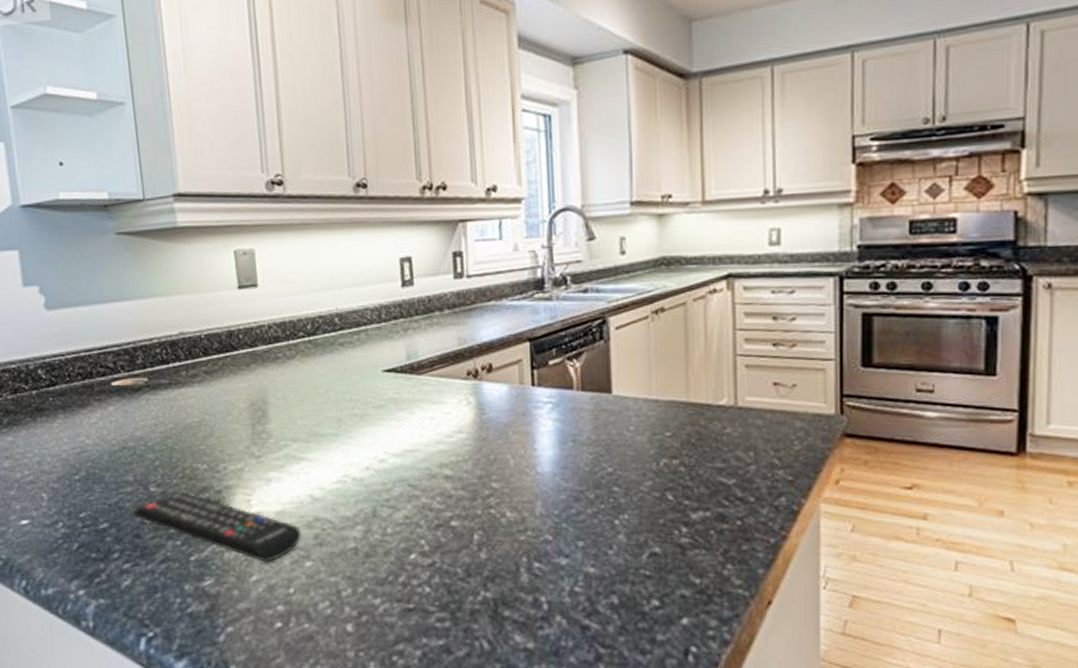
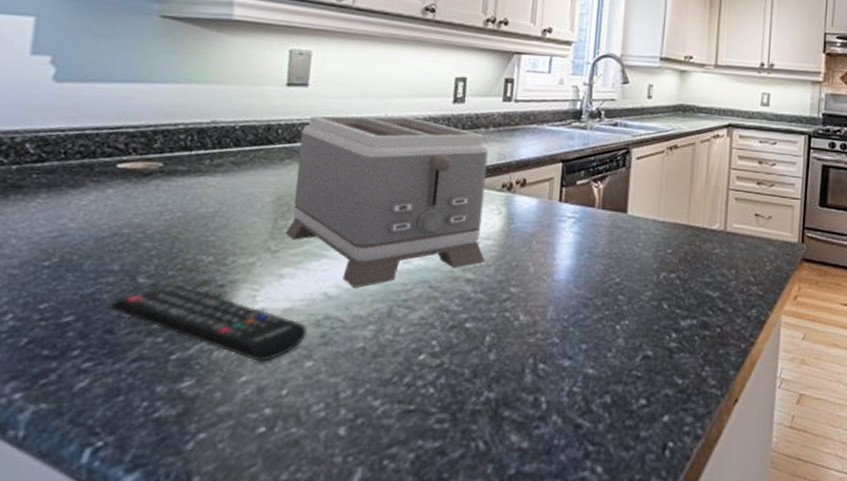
toaster: none [260,307,460,489] -> present [285,115,488,288]

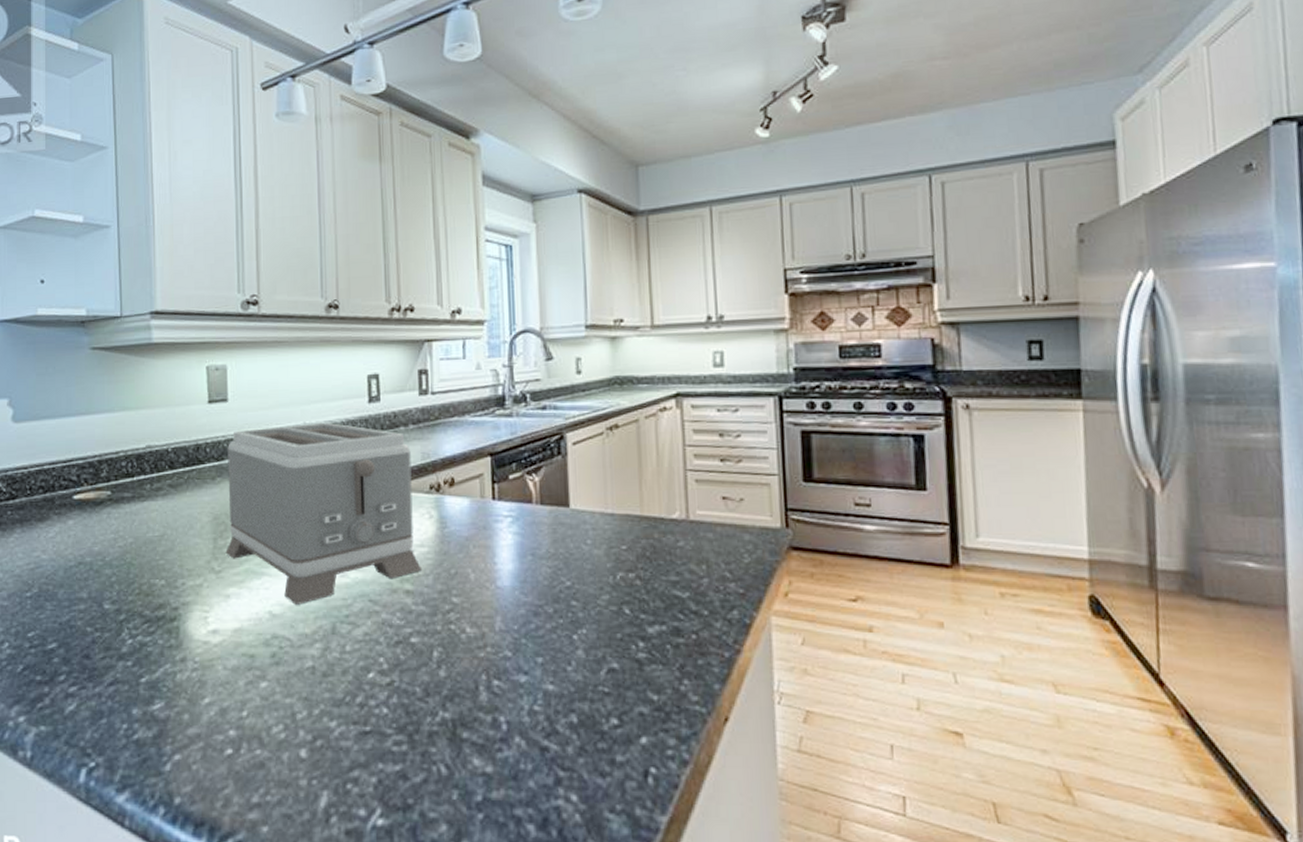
remote control: present [110,284,308,362] -> none [85,609,259,683]

